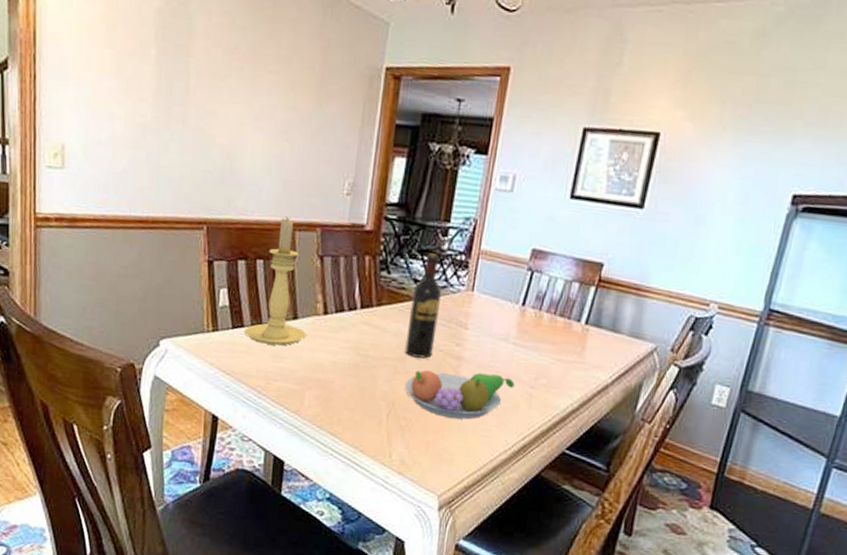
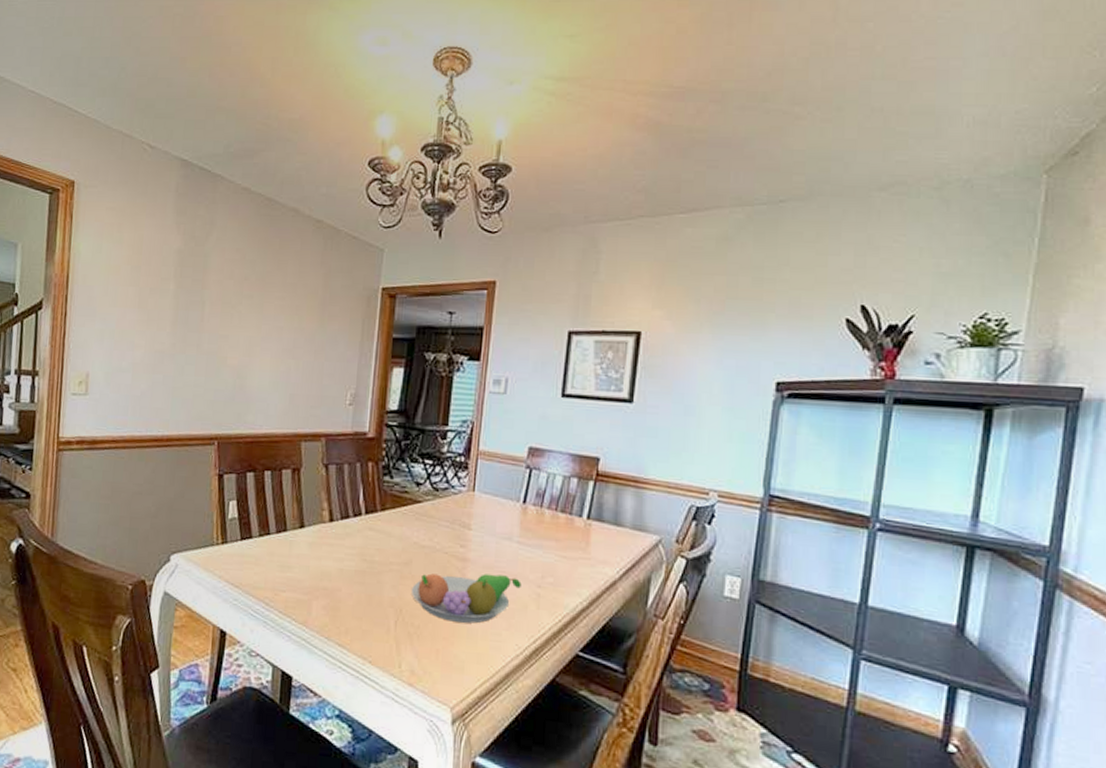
candle holder: present [244,217,306,346] -> none [252,429,313,555]
wine bottle: present [405,253,442,359] -> none [410,456,444,562]

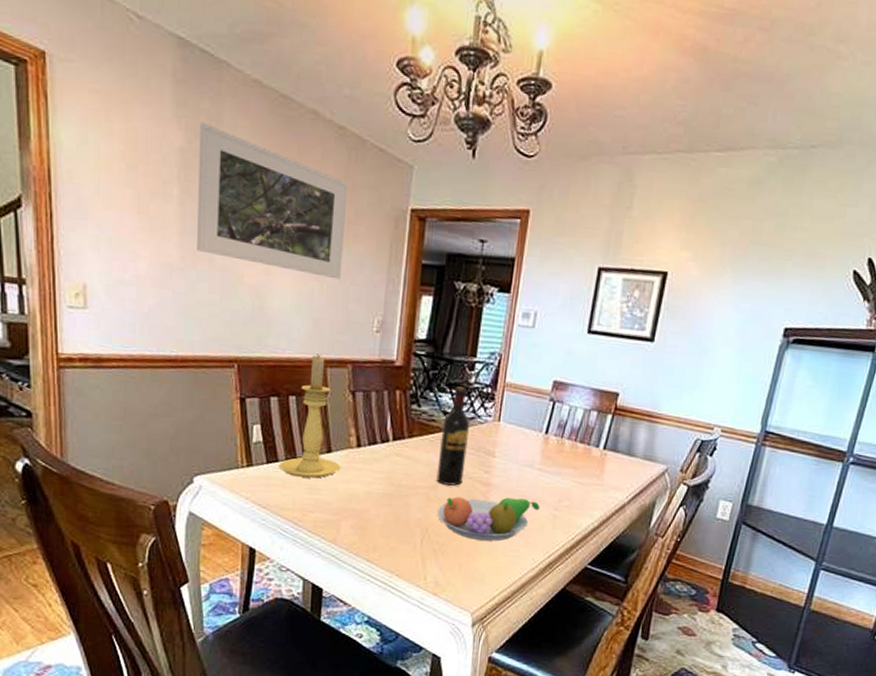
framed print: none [187,226,324,357] -> present [197,122,349,280]
candle holder: none [252,429,313,555] -> present [279,354,341,478]
wine bottle: none [410,456,444,562] -> present [436,386,471,486]

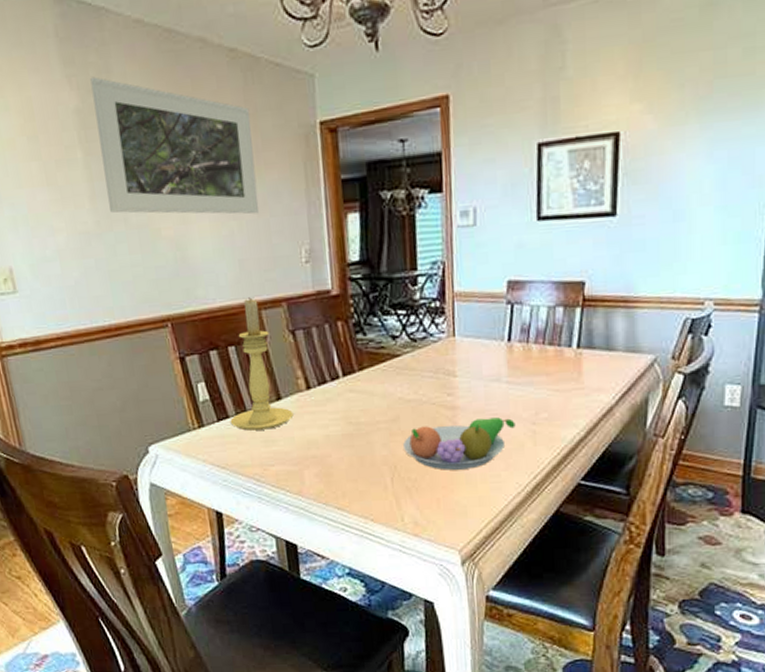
wine bottle: present [436,386,471,486] -> none [392,305,425,416]

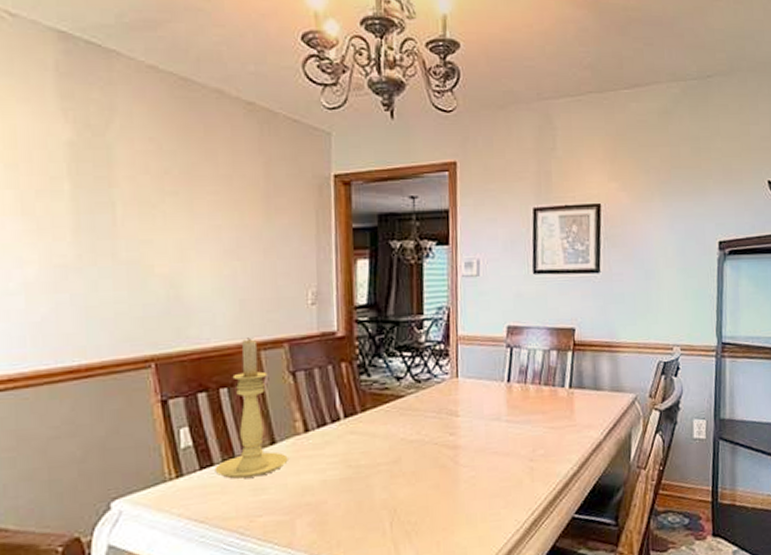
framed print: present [90,76,259,214] -> none [90,113,266,256]
fruit bowl: present [402,417,515,470] -> none [403,455,514,512]

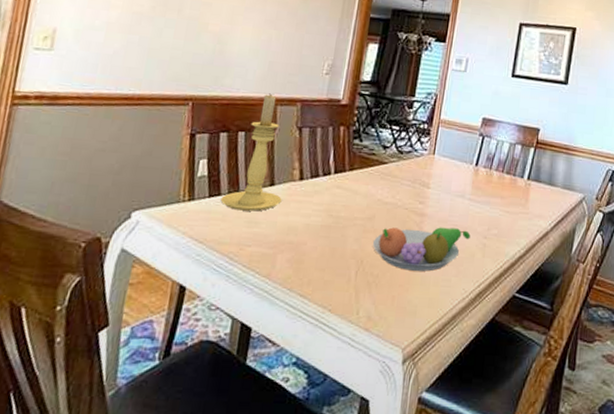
fruit bowl: none [403,455,514,512] -> present [372,227,471,272]

